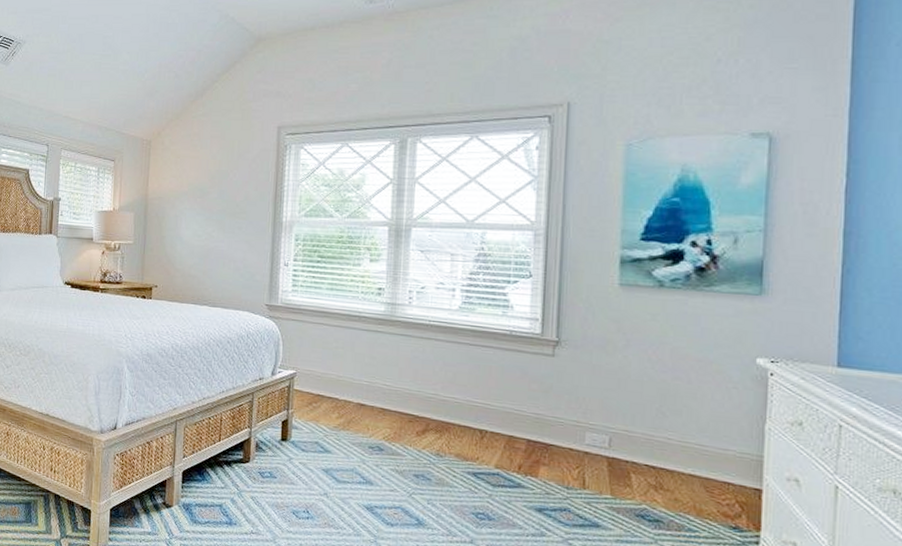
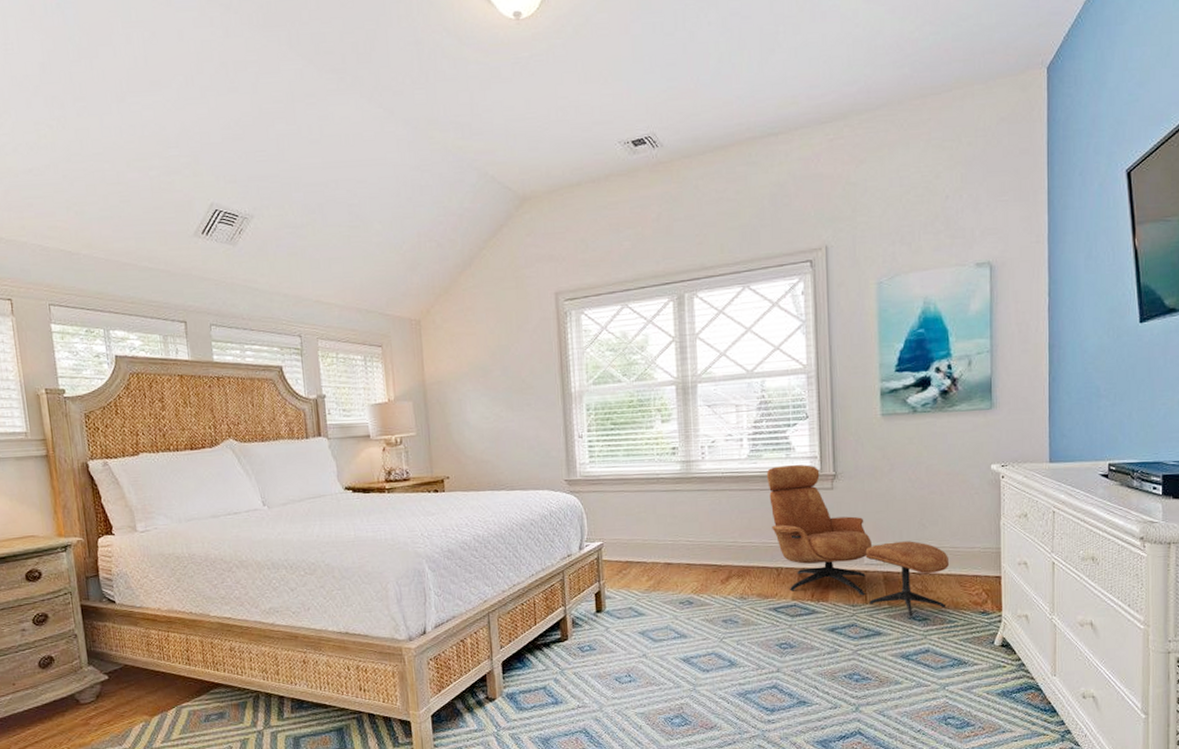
lounge chair: none [479,322,694,515] -> present [767,465,950,617]

